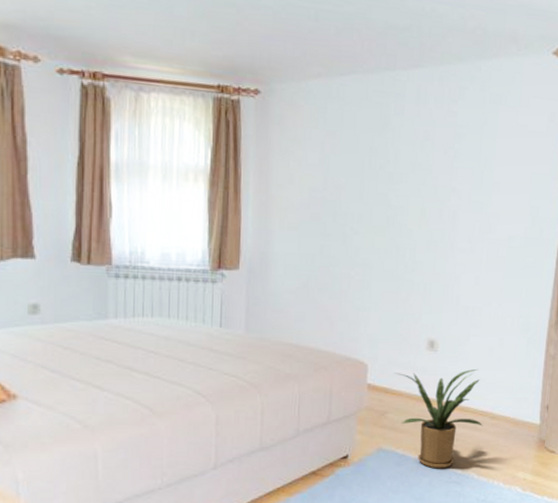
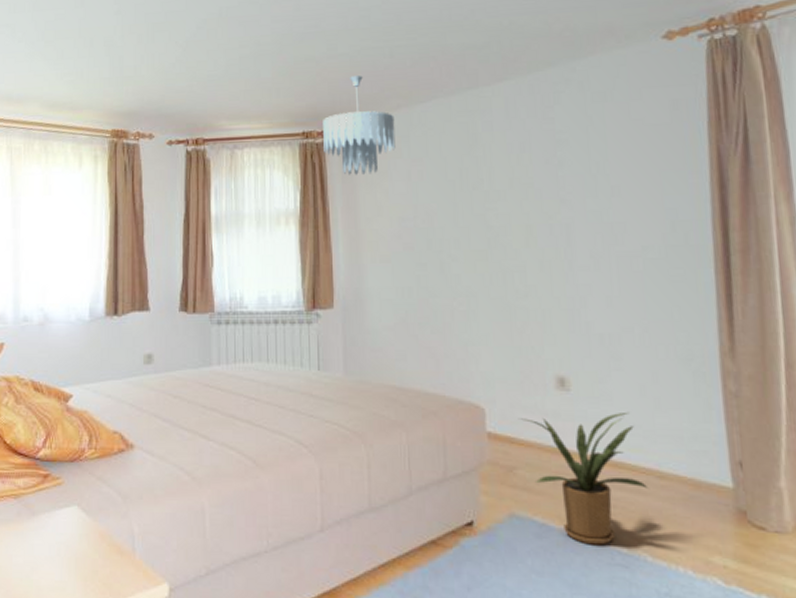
ceiling light fixture: none [239,33,314,141] -> present [321,75,396,175]

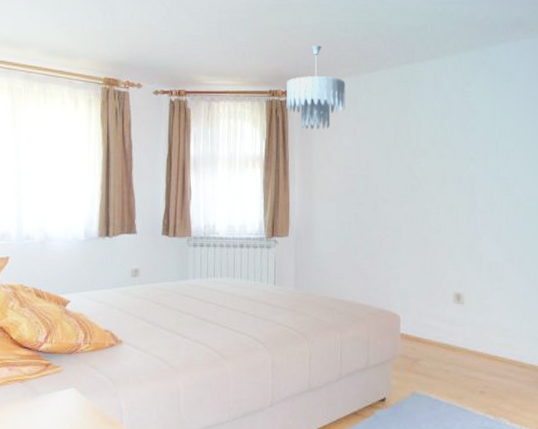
house plant: present [518,411,649,546] -> none [424,319,512,414]

